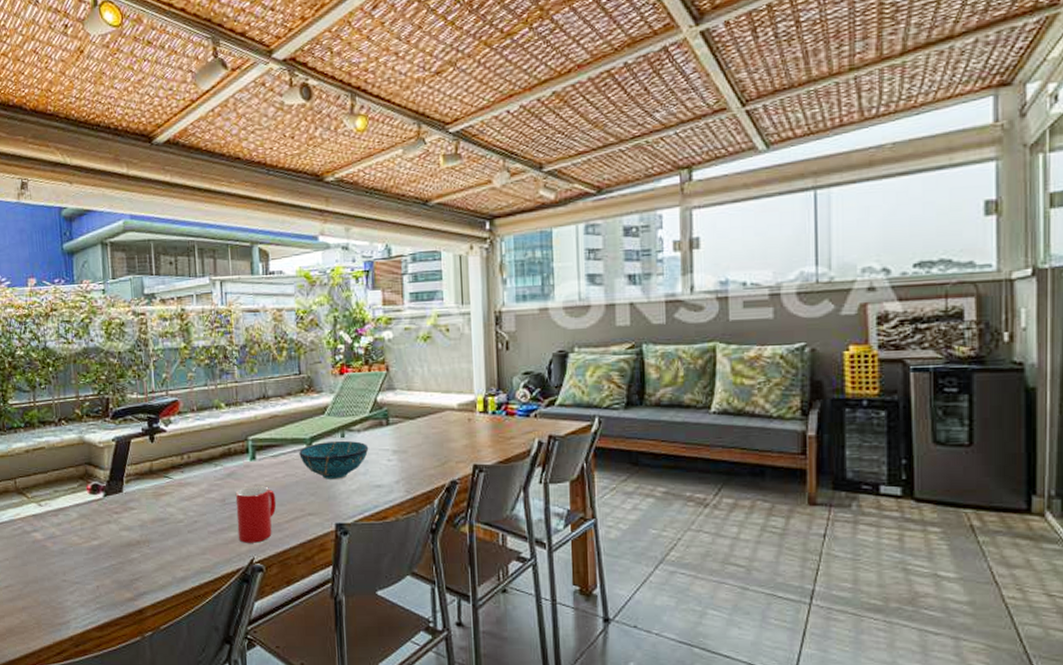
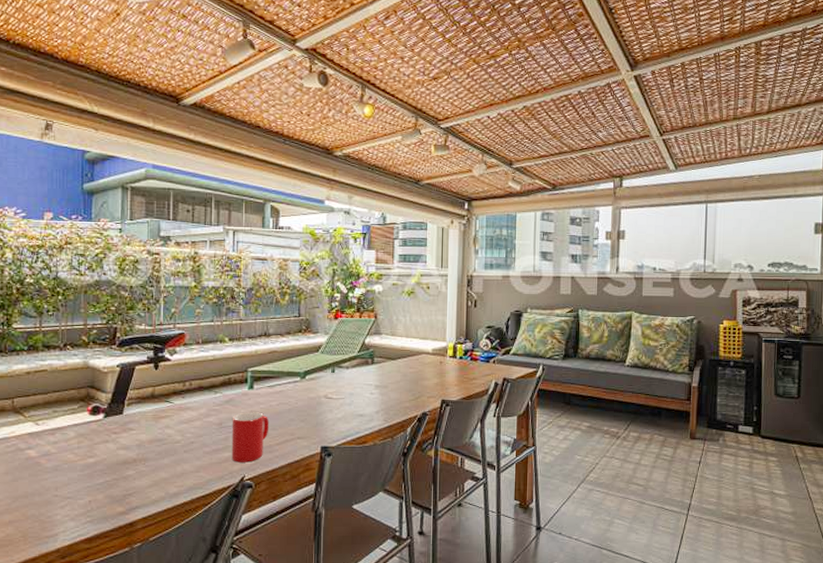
decorative bowl: present [299,440,369,480] -> none [293,375,355,409]

